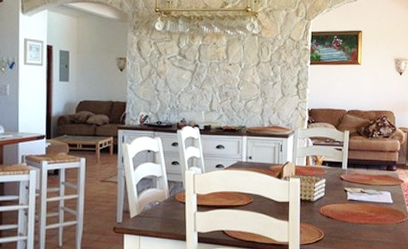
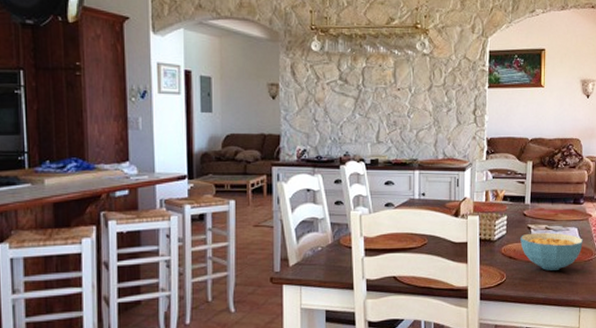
cereal bowl: none [337,195,395,230] -> present [520,232,583,271]

